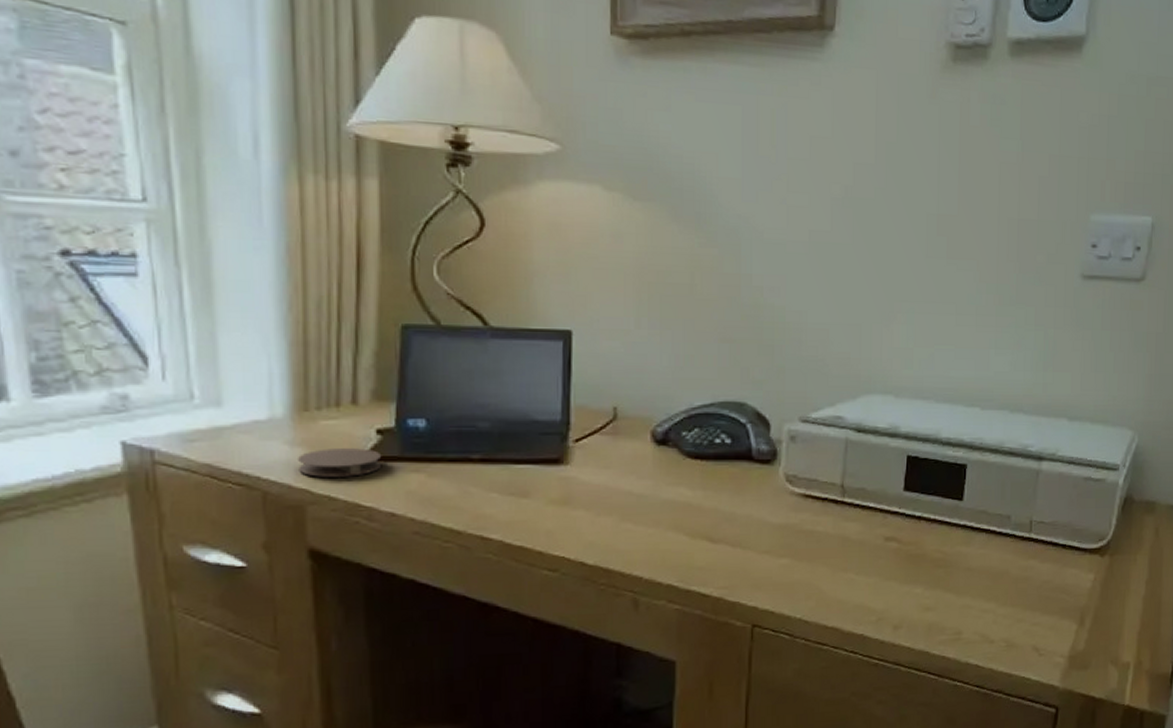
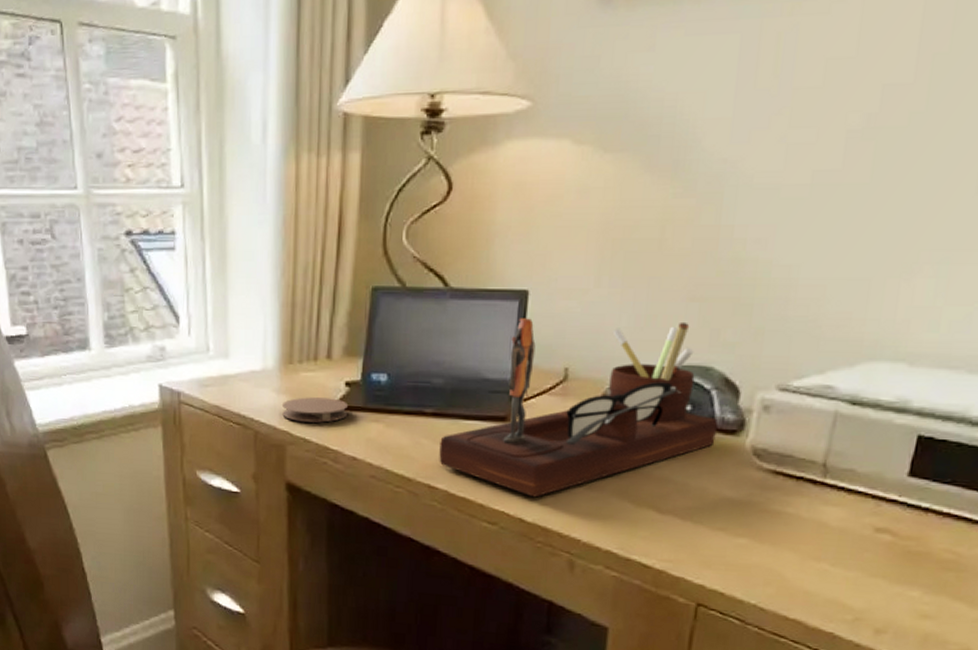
desk organizer: none [491,358,754,539] -> present [439,318,717,498]

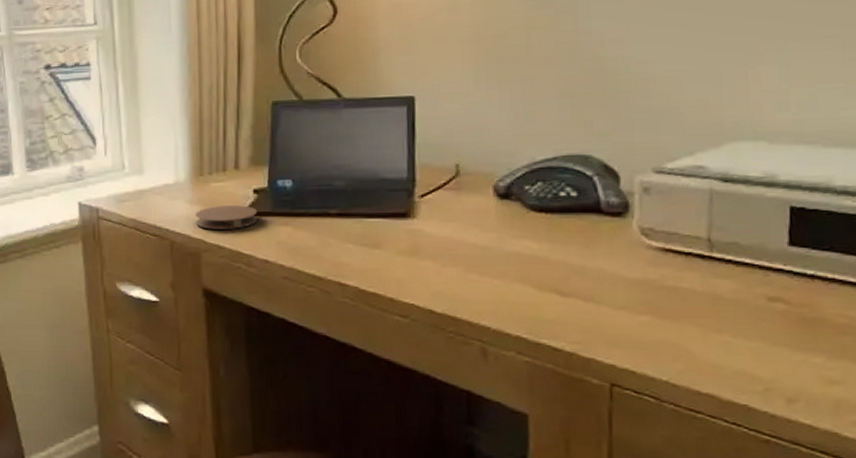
desk organizer: present [439,318,717,498] -> none [346,116,604,288]

